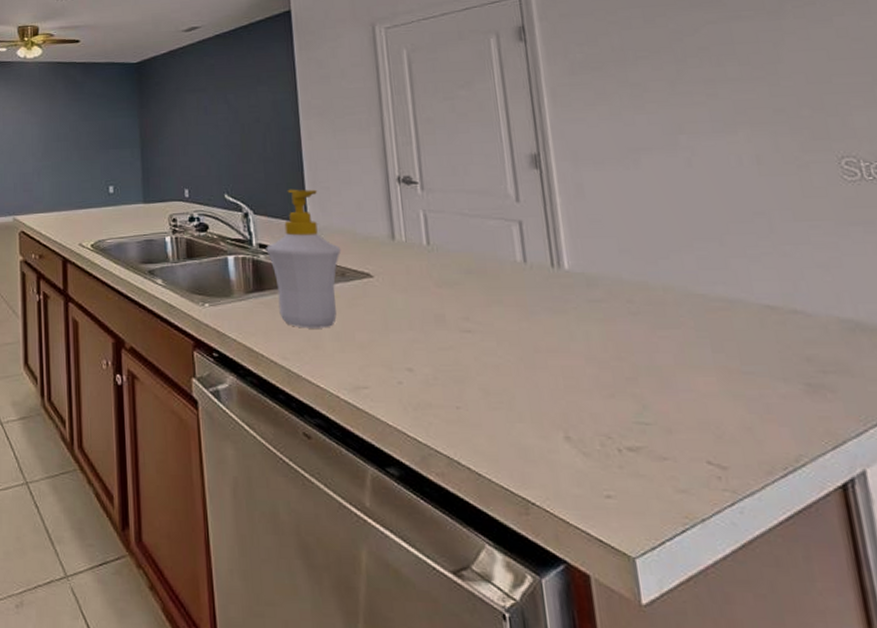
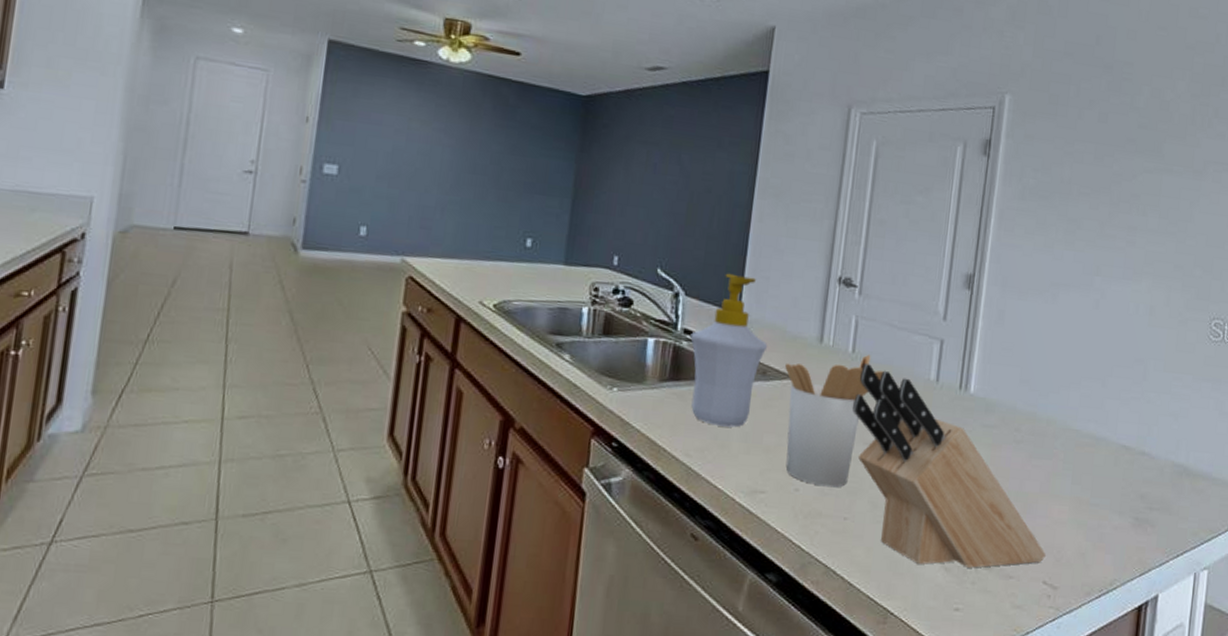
utensil holder: none [362,244,464,378] -> present [785,354,883,488]
knife block: none [439,254,702,451] -> present [853,364,1046,568]

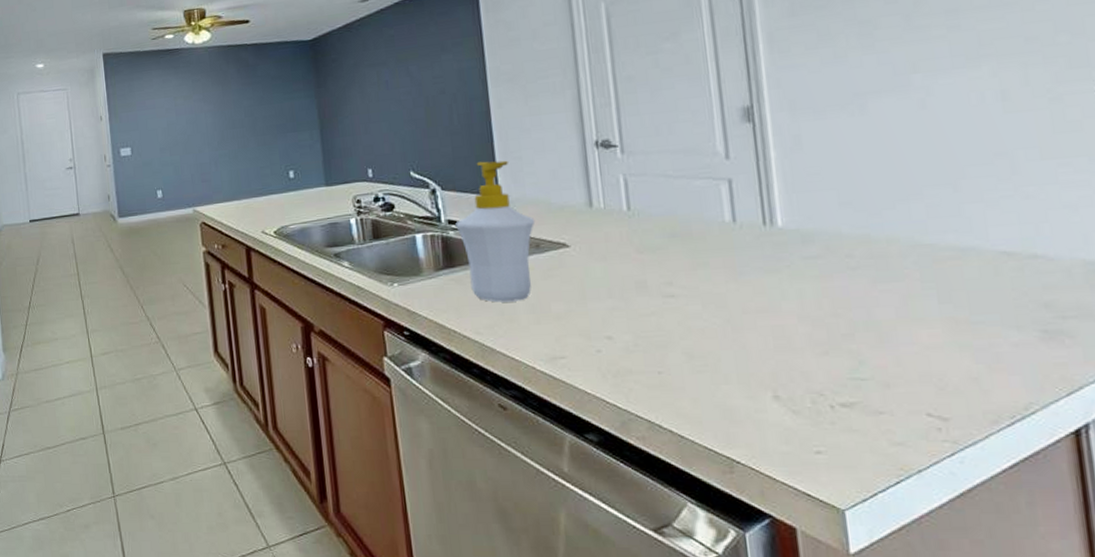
utensil holder: present [785,354,883,488] -> none [558,209,668,345]
knife block: present [853,364,1046,568] -> none [641,218,923,409]

